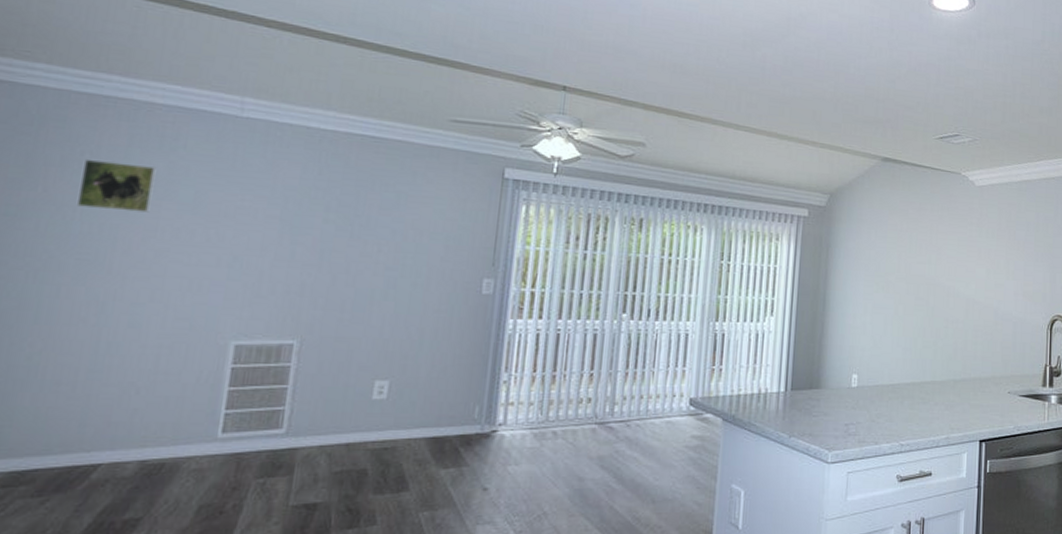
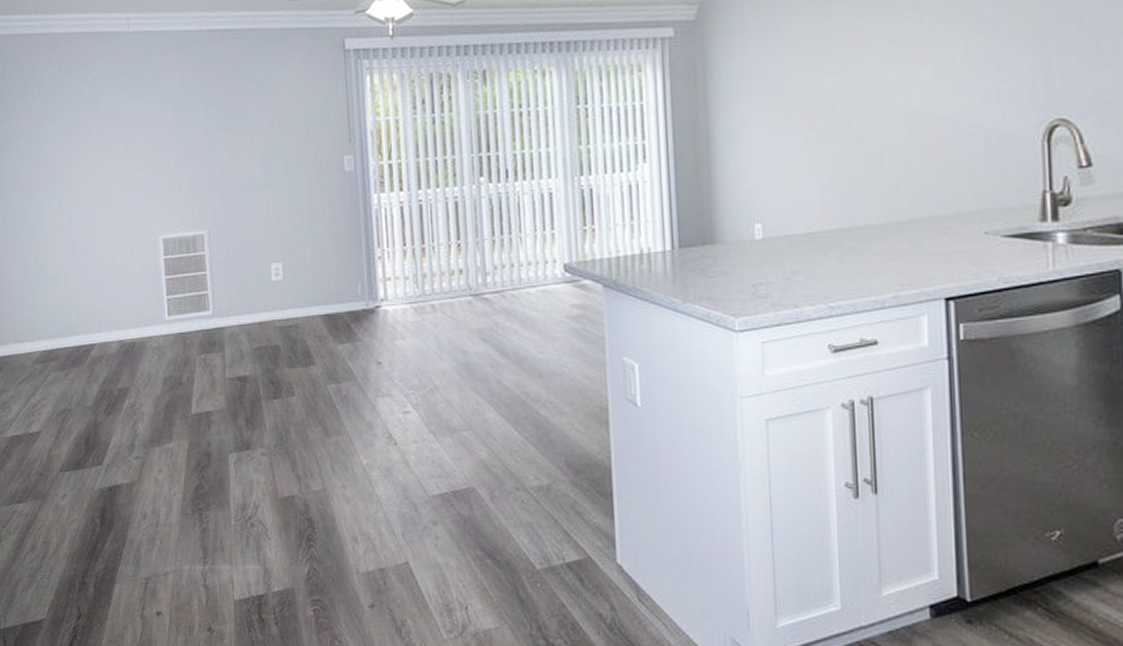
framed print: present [76,158,157,213] -> none [35,89,84,132]

